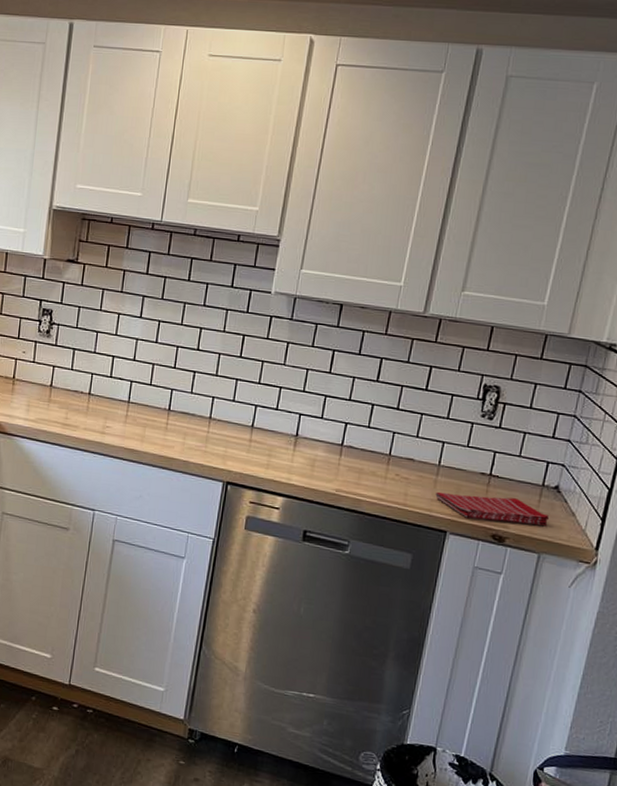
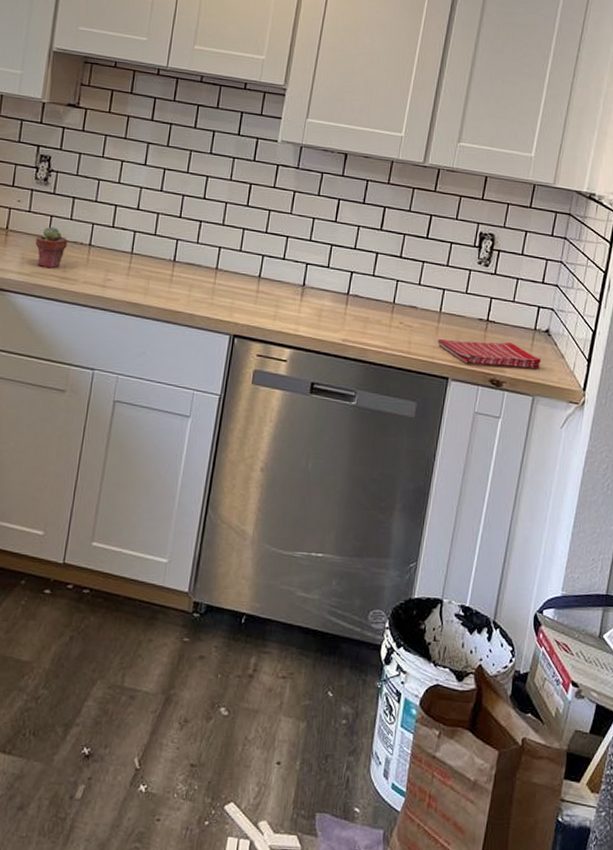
potted succulent: none [39,376,69,416] -> present [35,226,68,269]

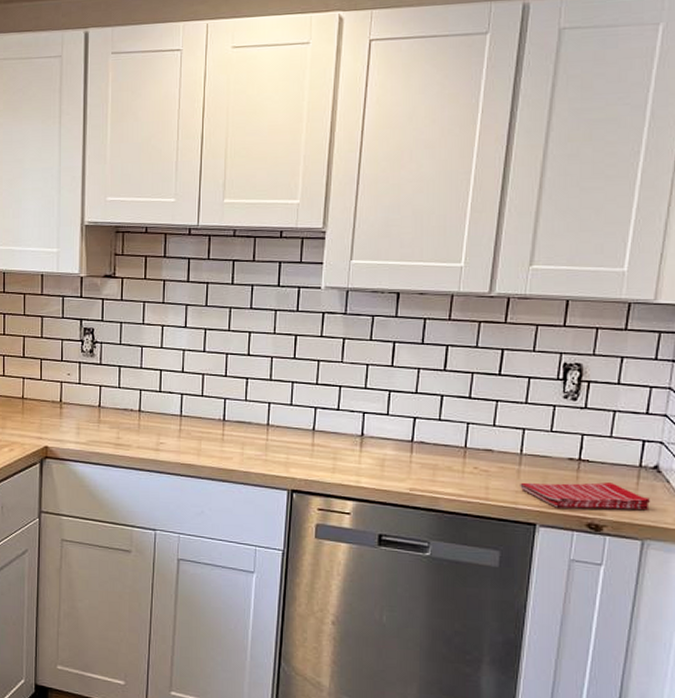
potted succulent: present [35,226,68,269] -> none [88,396,118,436]

